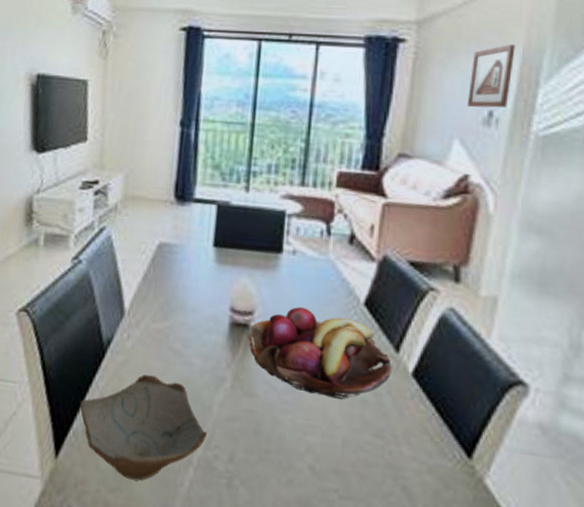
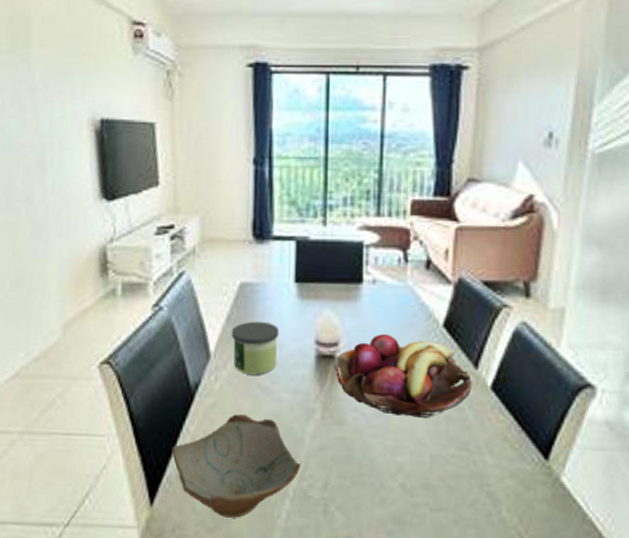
candle: none [146,282,195,337] -> present [231,321,280,375]
picture frame: present [466,44,515,108] -> none [528,67,570,129]

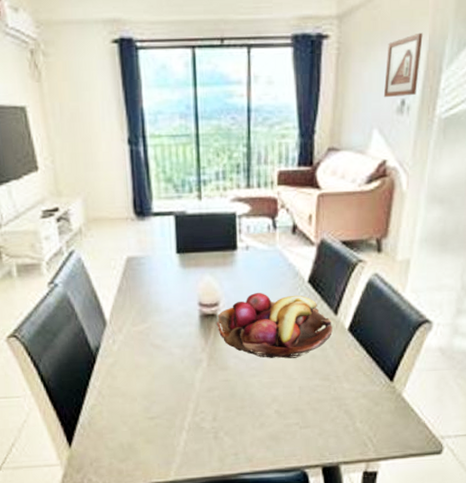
bowl: present [171,414,302,518] -> none [81,369,194,450]
candle: present [231,321,280,375] -> none [123,290,167,336]
picture frame: none [528,67,570,129] -> present [383,32,423,97]

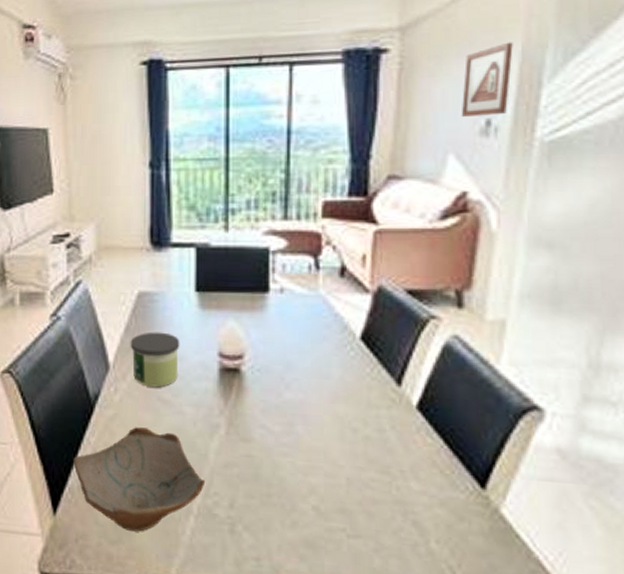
bowl: none [81,369,194,450] -> present [72,427,206,532]
candle: none [123,290,167,336] -> present [130,332,180,388]
fruit basket: present [216,293,332,359] -> none [240,347,394,438]

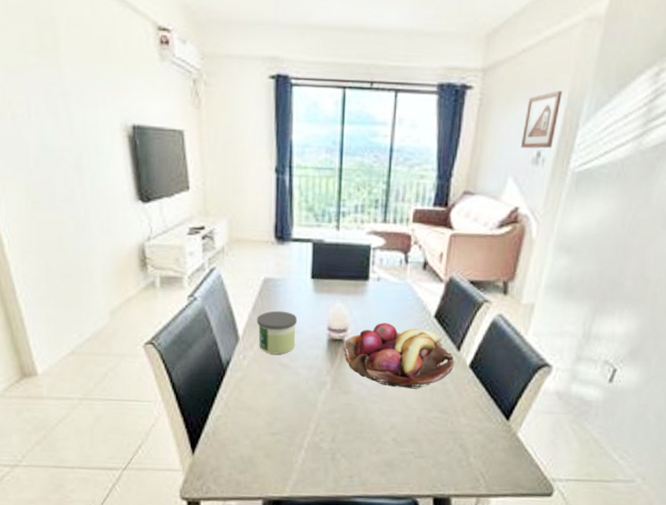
bowl: present [72,427,206,532] -> none [208,385,315,463]
fruit basket: none [240,347,394,438] -> present [343,323,454,389]

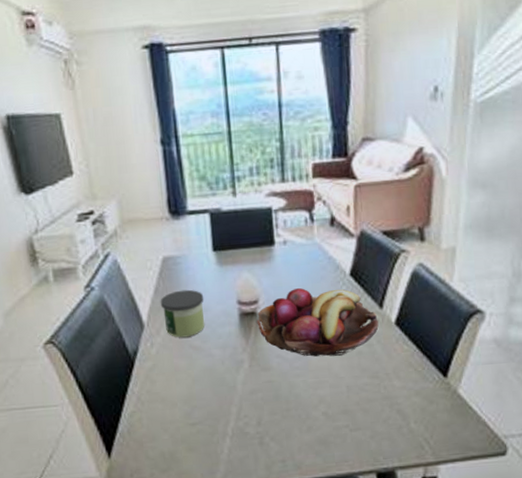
picture frame: present [520,90,563,149] -> none [415,20,452,85]

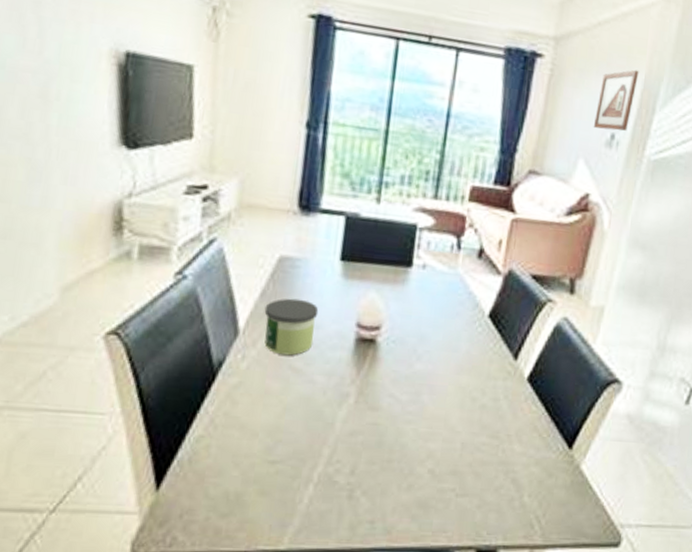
fruit basket: present [256,288,379,357] -> none [374,321,510,406]
picture frame: none [415,20,452,85] -> present [593,69,639,131]

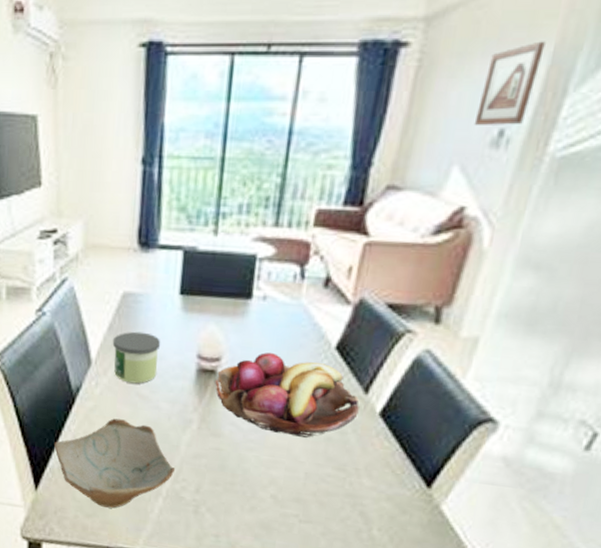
bowl: none [185,396,330,503] -> present [53,418,176,508]
fruit basket: none [374,321,510,406] -> present [215,352,359,438]

